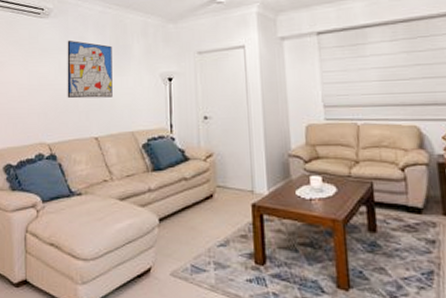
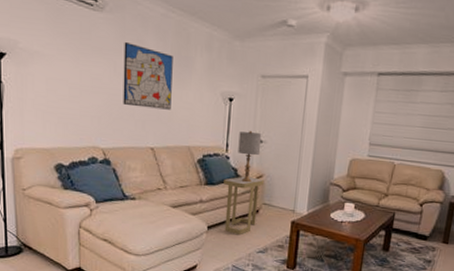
side table: none [171,157,215,227] -> present [223,176,265,235]
lamp: none [182,107,207,164] -> present [238,130,262,183]

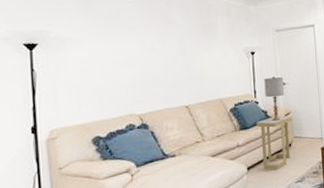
wall art: present [123,41,173,110] -> none [152,18,201,73]

